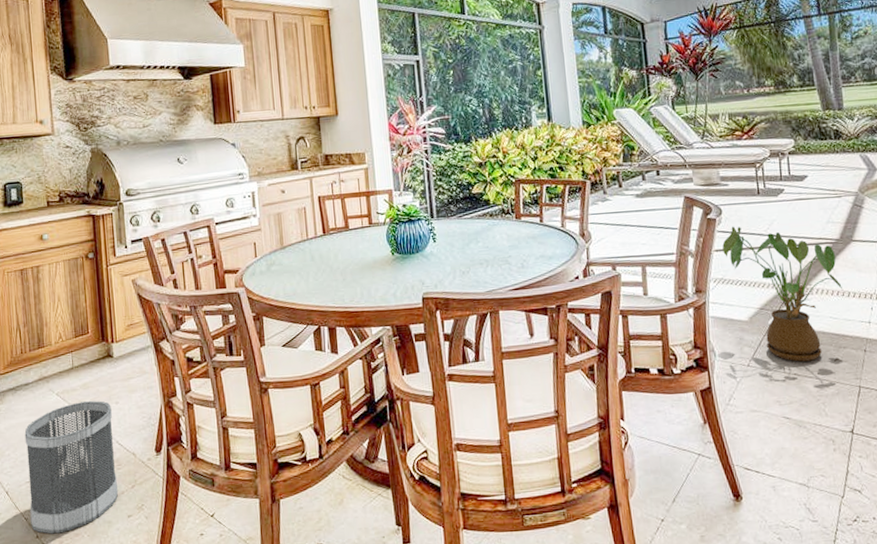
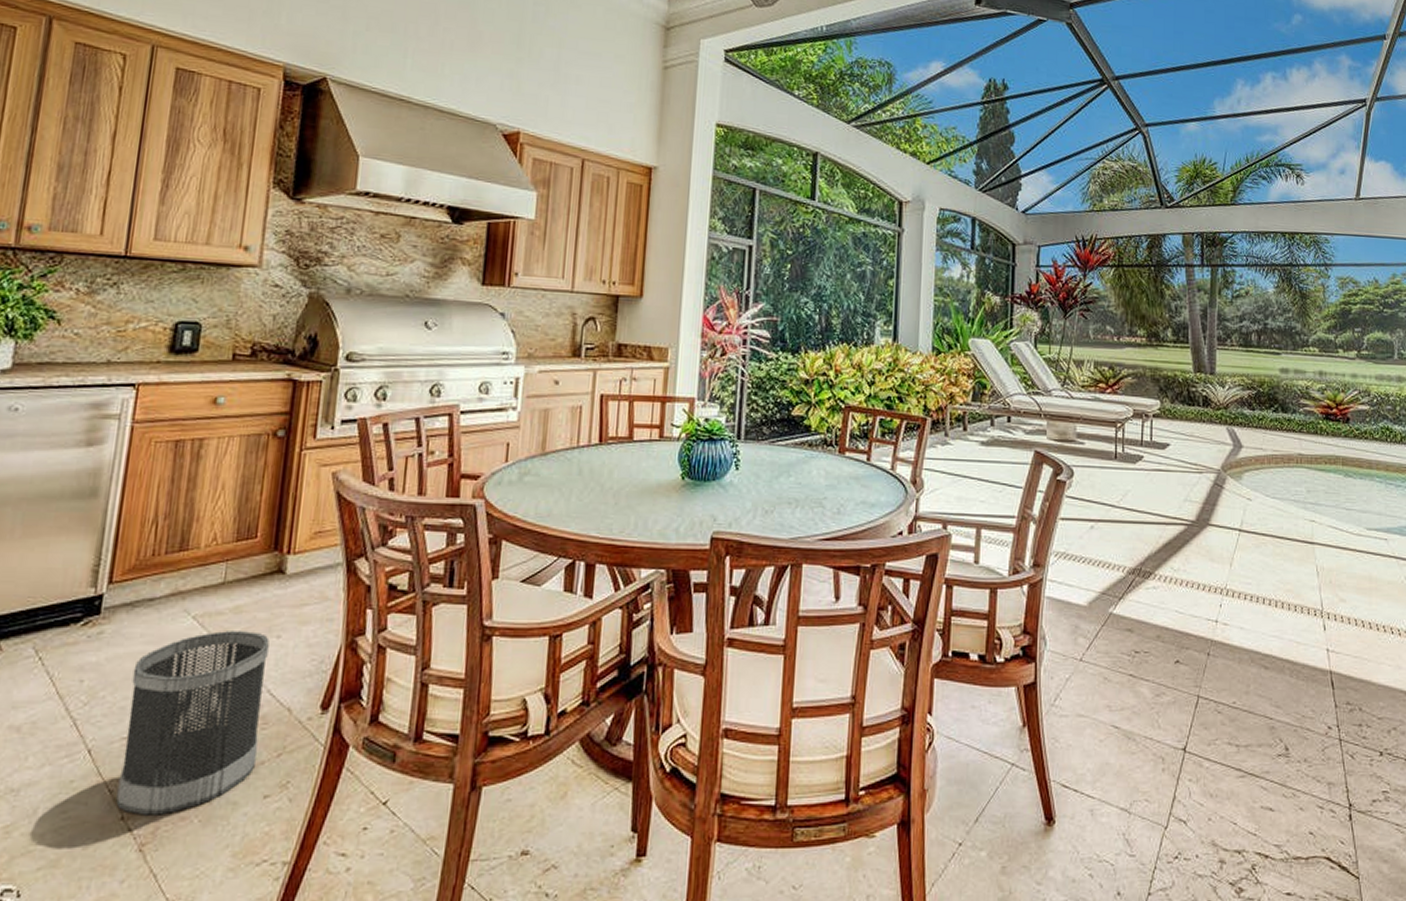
house plant: present [722,226,844,362] -> none [1069,492,1193,661]

